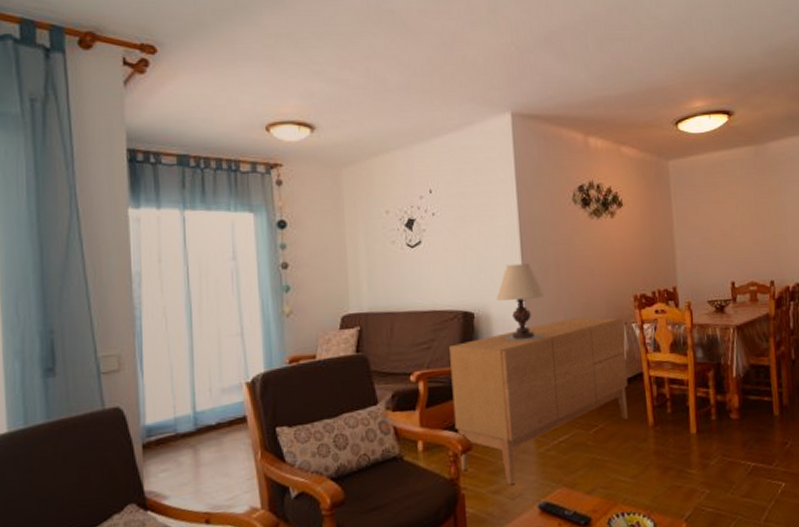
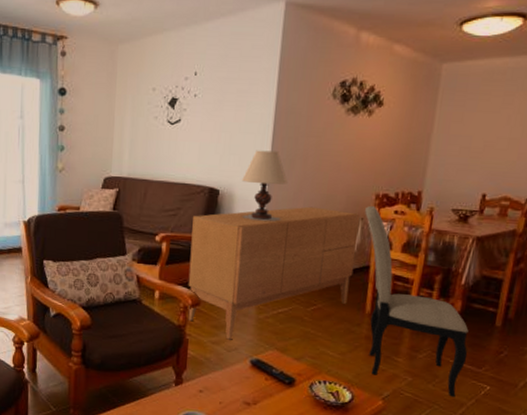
dining chair: none [626,307,757,503] -> present [364,205,469,398]

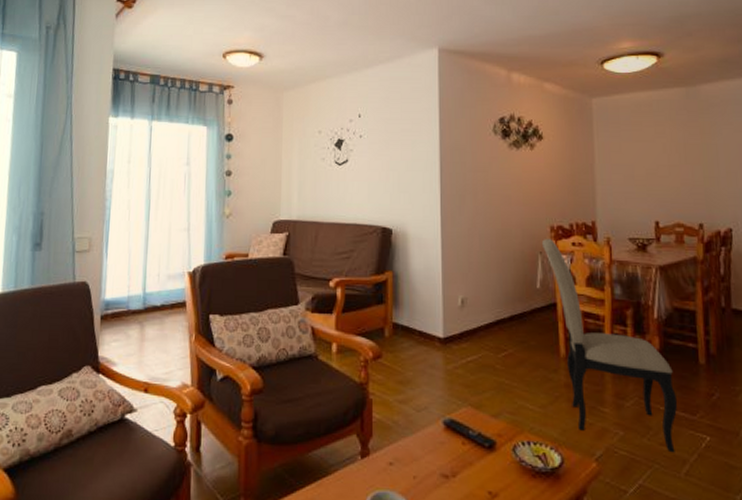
sideboard: present [188,206,361,340] -> none [366,242,541,397]
table lamp: present [241,150,288,221] -> none [414,187,460,260]

